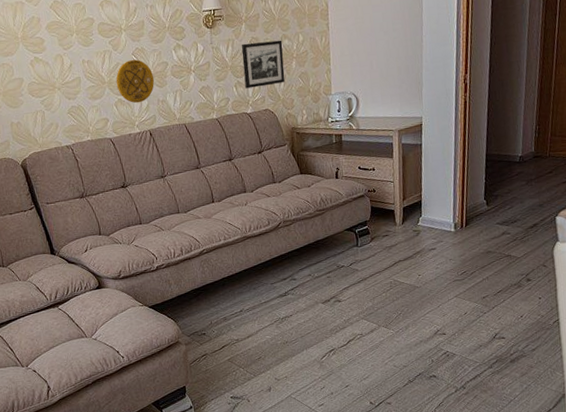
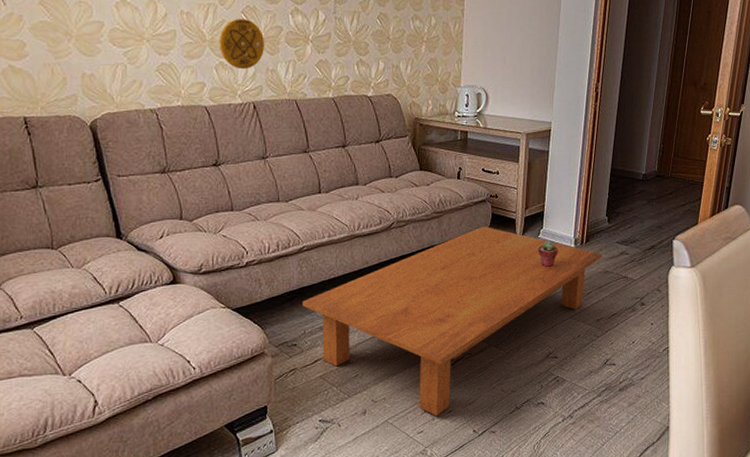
coffee table: none [207,218,483,391] -> present [302,226,602,417]
picture frame: present [241,40,285,89] -> none [367,18,413,69]
potted succulent: none [418,228,439,252] -> present [537,241,558,268]

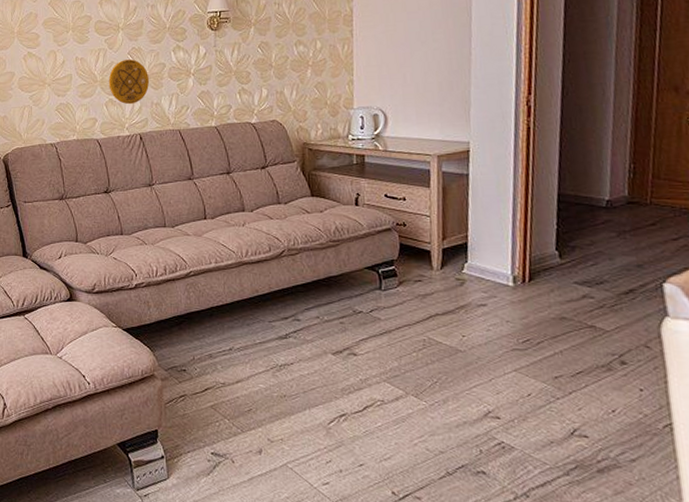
coffee table: present [302,226,602,417] -> none [190,257,555,469]
potted succulent: present [537,241,558,268] -> none [462,278,491,309]

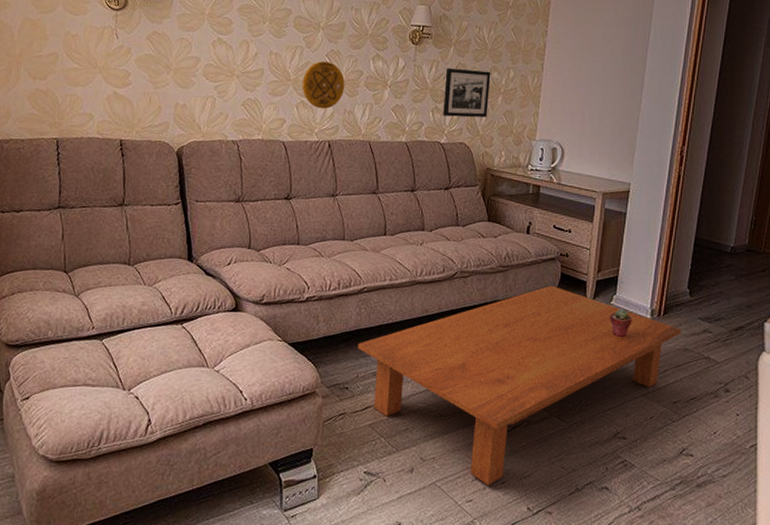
coffee table: none [190,257,555,469] -> present [358,285,682,486]
picture frame: none [248,46,298,96] -> present [443,67,491,118]
potted succulent: none [462,278,491,309] -> present [609,309,632,338]

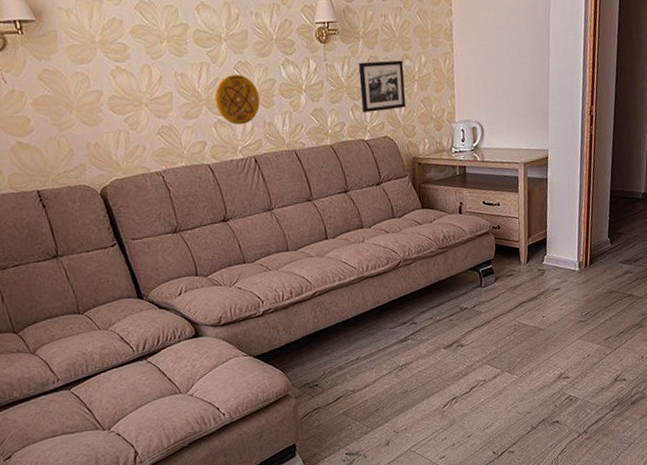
coffee table: present [358,285,682,486] -> none [319,257,607,442]
potted succulent: present [609,309,632,338] -> none [542,267,563,293]

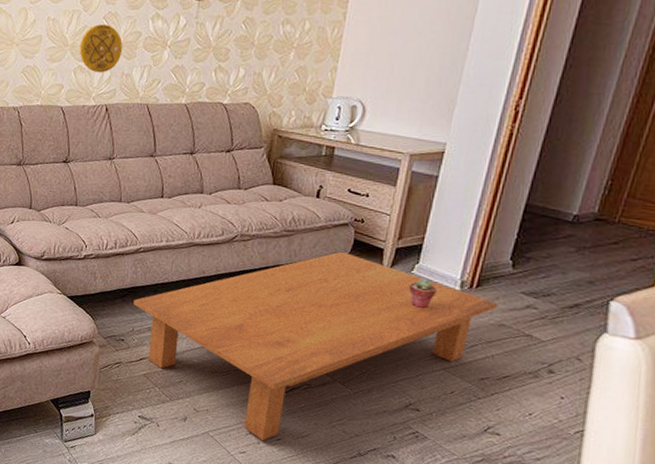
coffee table: none [319,257,607,442] -> present [133,251,498,441]
picture frame: present [358,60,406,113] -> none [227,23,283,76]
potted succulent: none [542,267,563,293] -> present [408,279,437,309]

